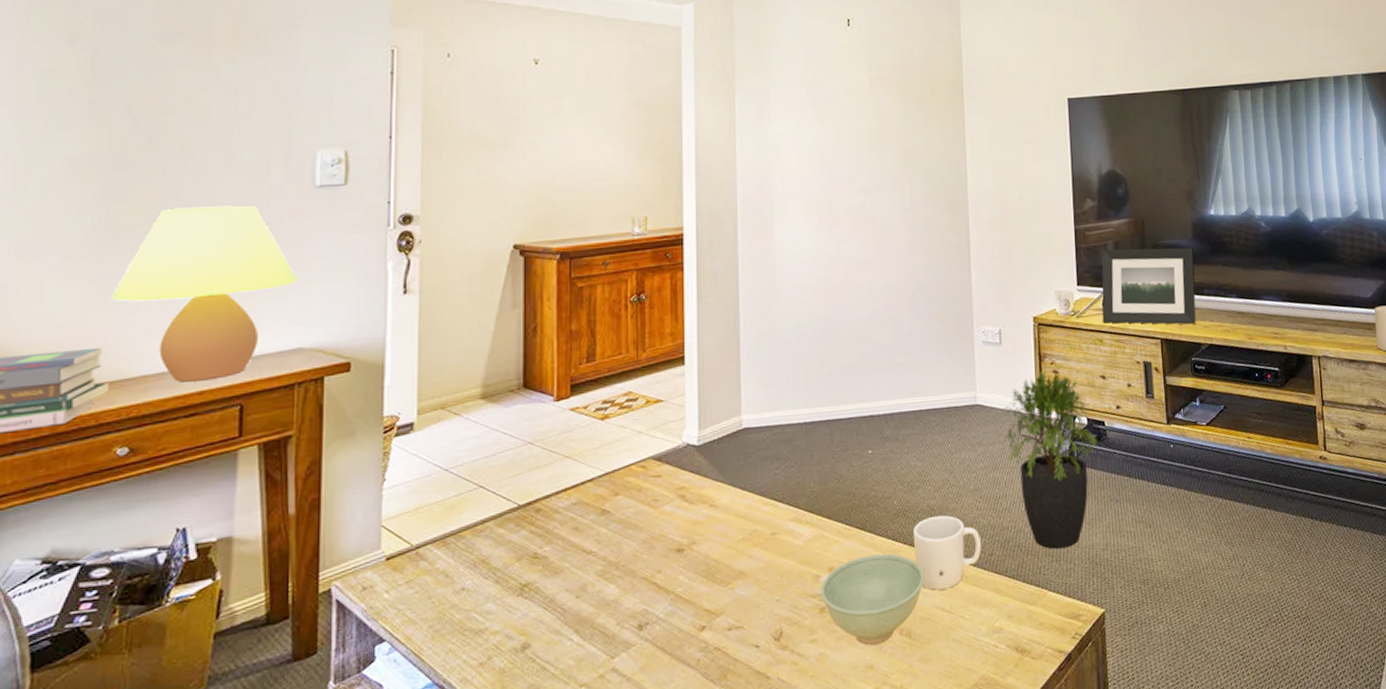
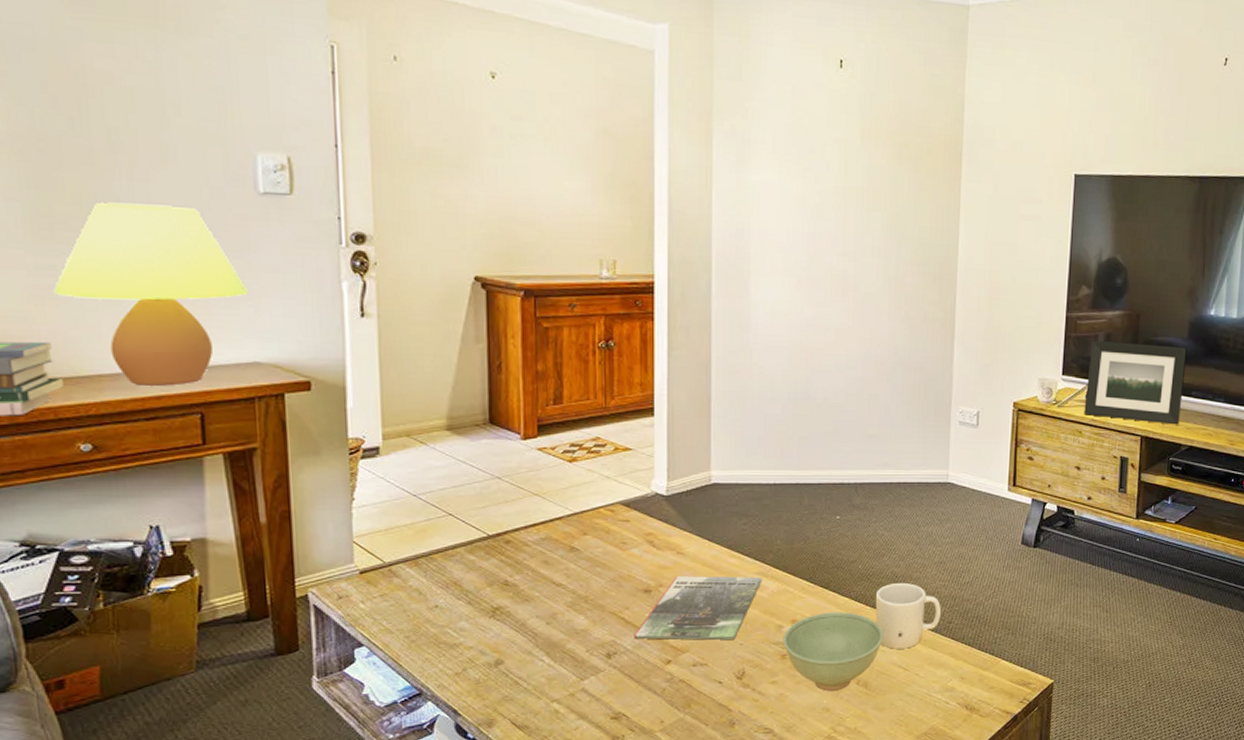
magazine: none [666,523,797,606] -> present [634,576,762,640]
potted plant: present [1002,371,1098,549] -> none [972,457,1066,623]

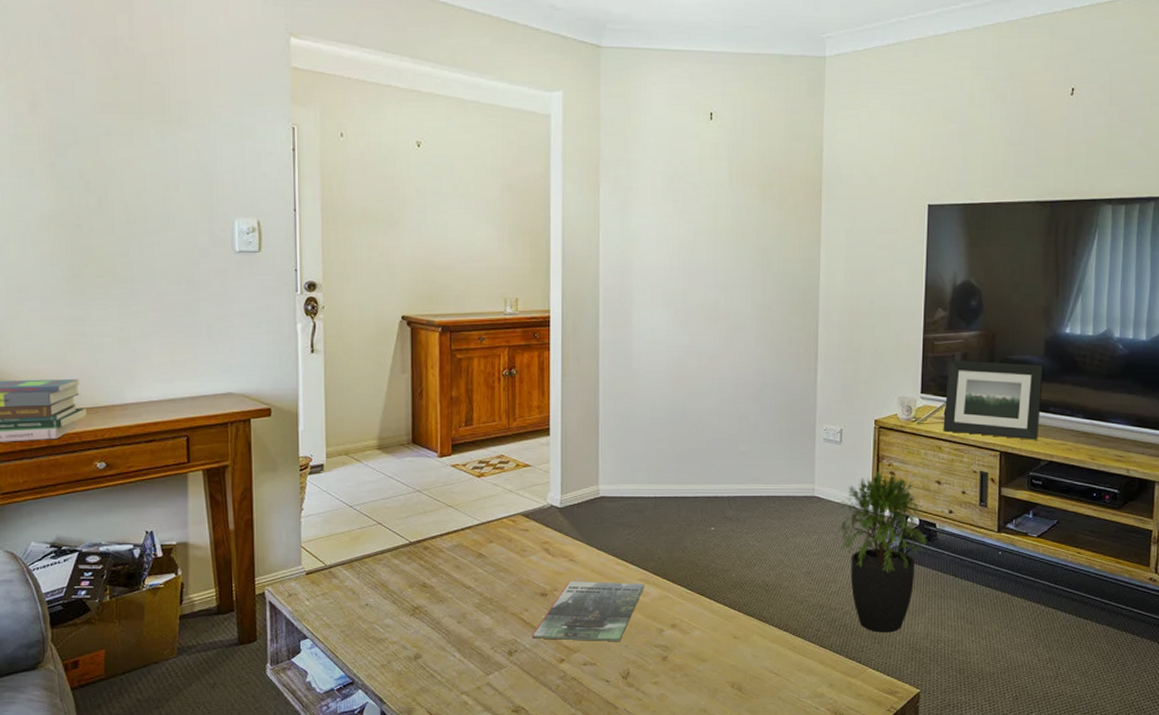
table lamp: present [54,203,248,386] -> none [82,265,225,414]
bowl: present [783,612,884,691] -> none [663,618,756,692]
mug: present [875,582,942,649] -> none [747,591,810,655]
potted plant: none [972,457,1066,623] -> present [837,472,928,633]

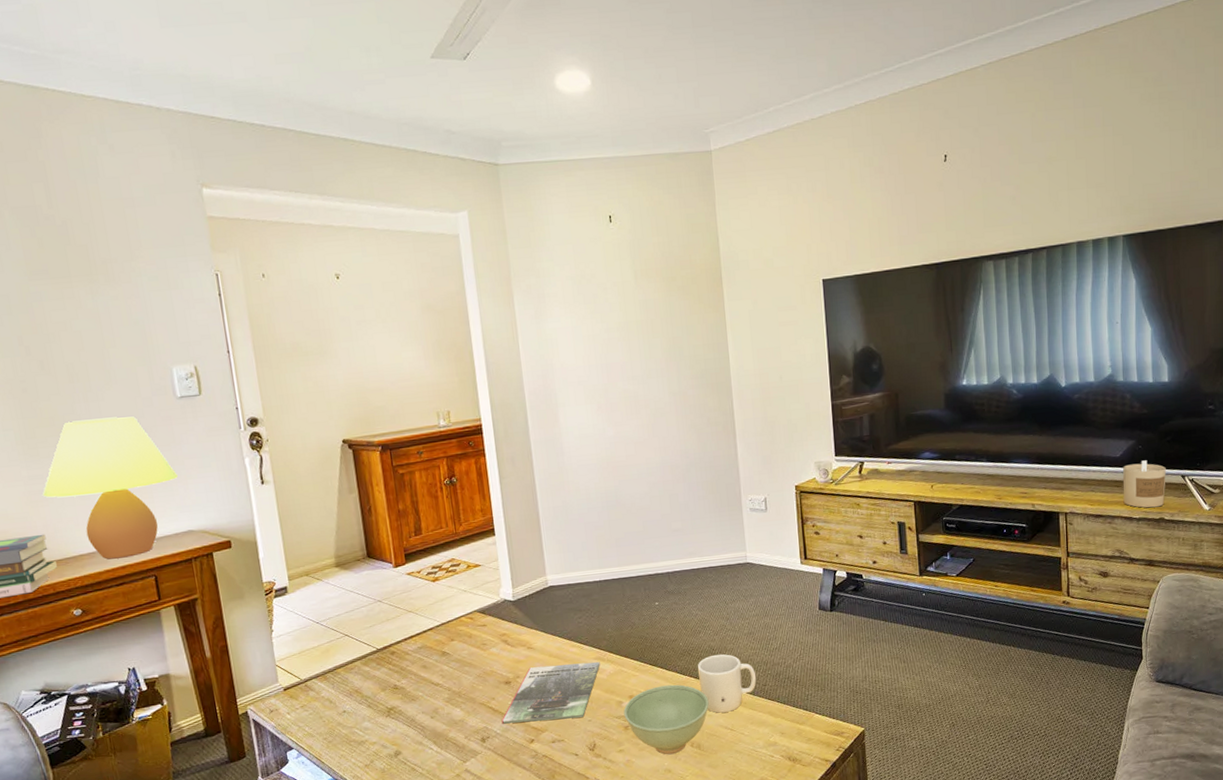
table lamp: none [82,265,225,414] -> present [43,417,178,559]
bowl: none [663,618,756,692] -> present [623,684,709,754]
mug: none [747,591,810,655] -> present [697,653,757,713]
potted plant: present [837,472,928,633] -> none [770,533,857,681]
picture frame: present [943,359,1044,440] -> none [858,416,948,489]

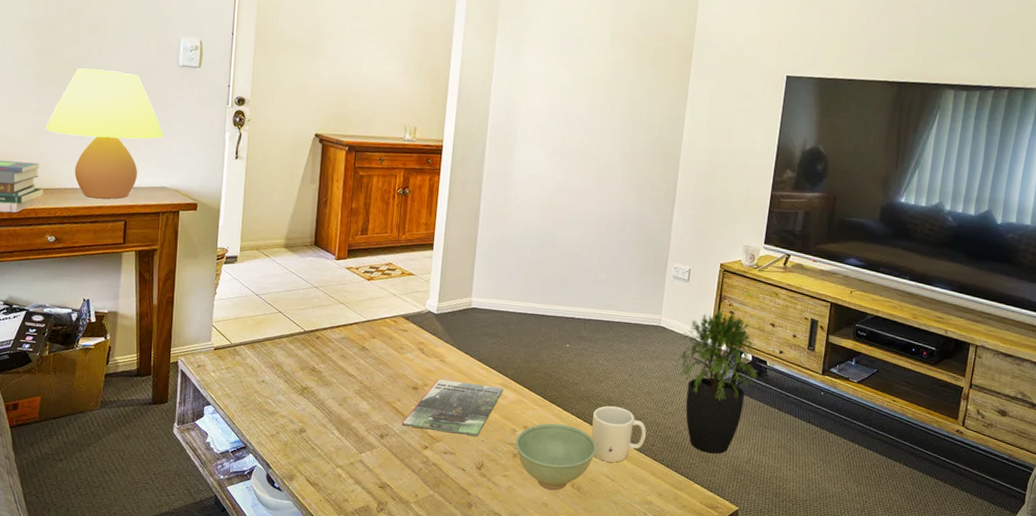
potted plant: none [770,533,857,681] -> present [678,310,758,454]

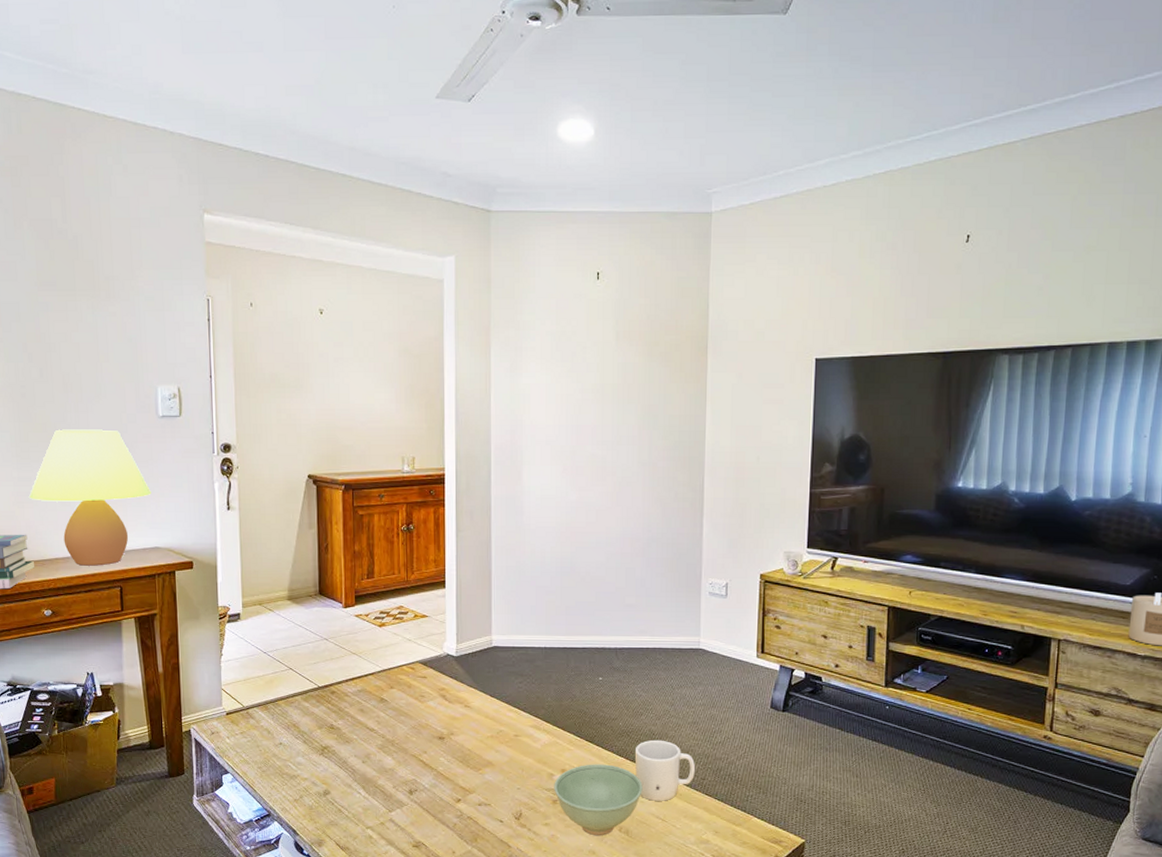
magazine: present [402,379,504,436] -> none [430,726,536,784]
potted plant: present [678,310,758,454] -> none [723,625,814,783]

